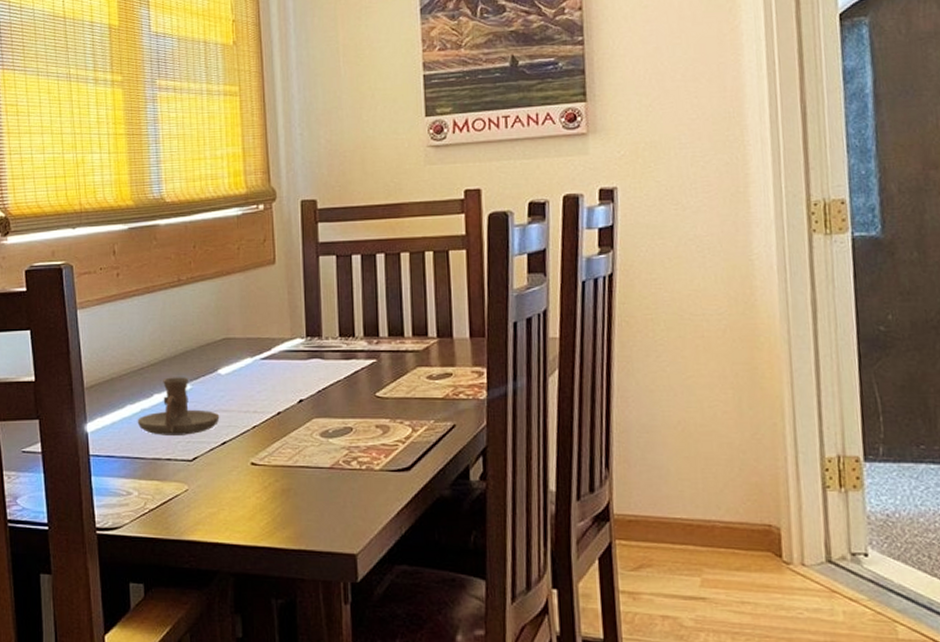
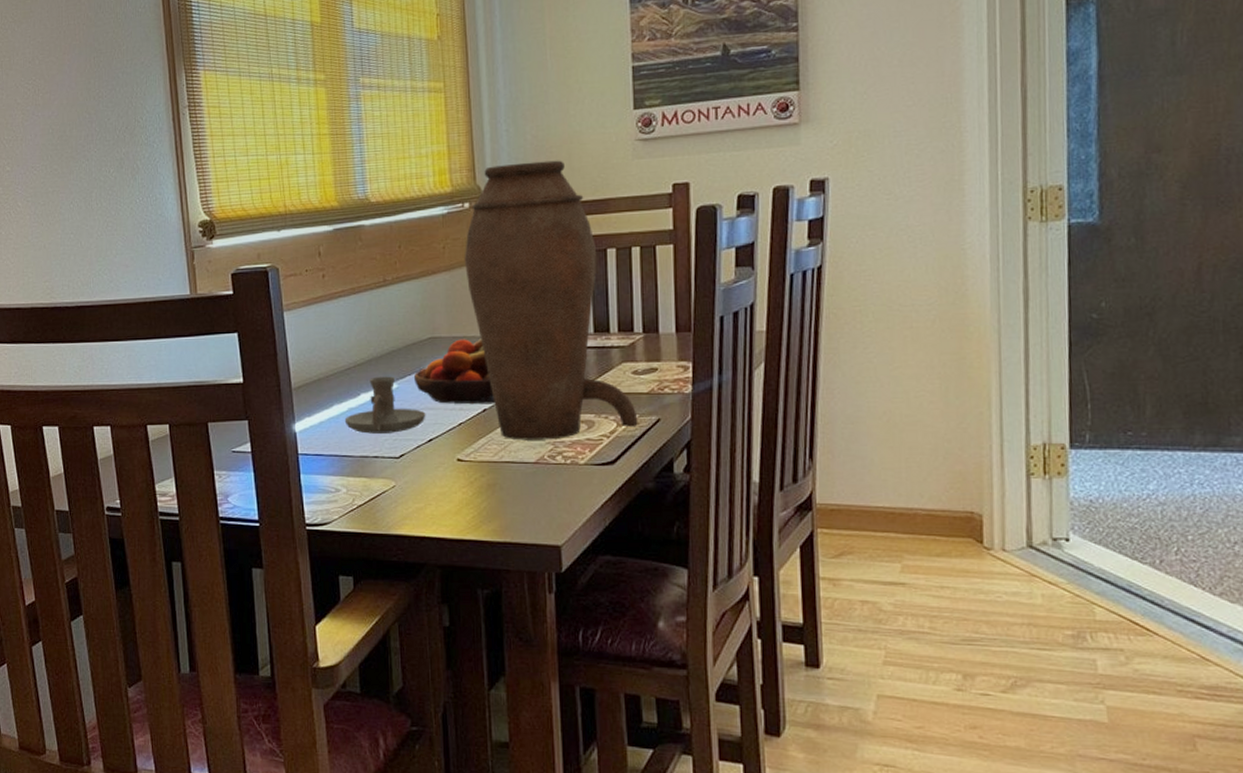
fruit bowl: none [207,340,290,407] -> present [413,338,495,405]
vase: none [258,164,433,445] -> present [464,160,638,440]

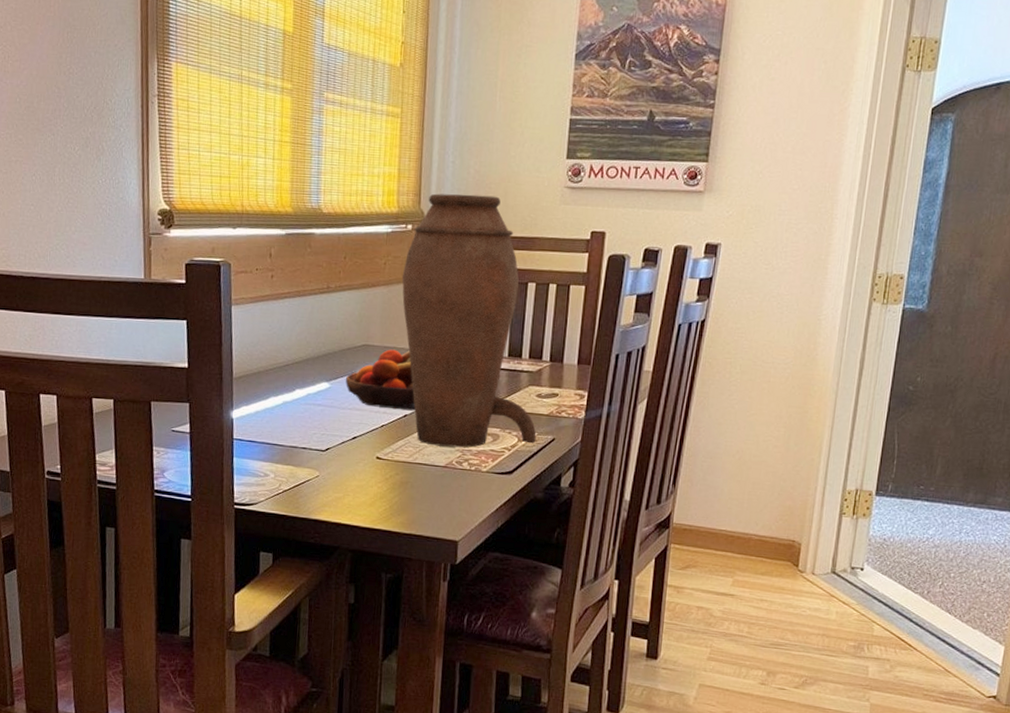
candle holder: present [344,376,426,434] -> none [278,375,353,428]

